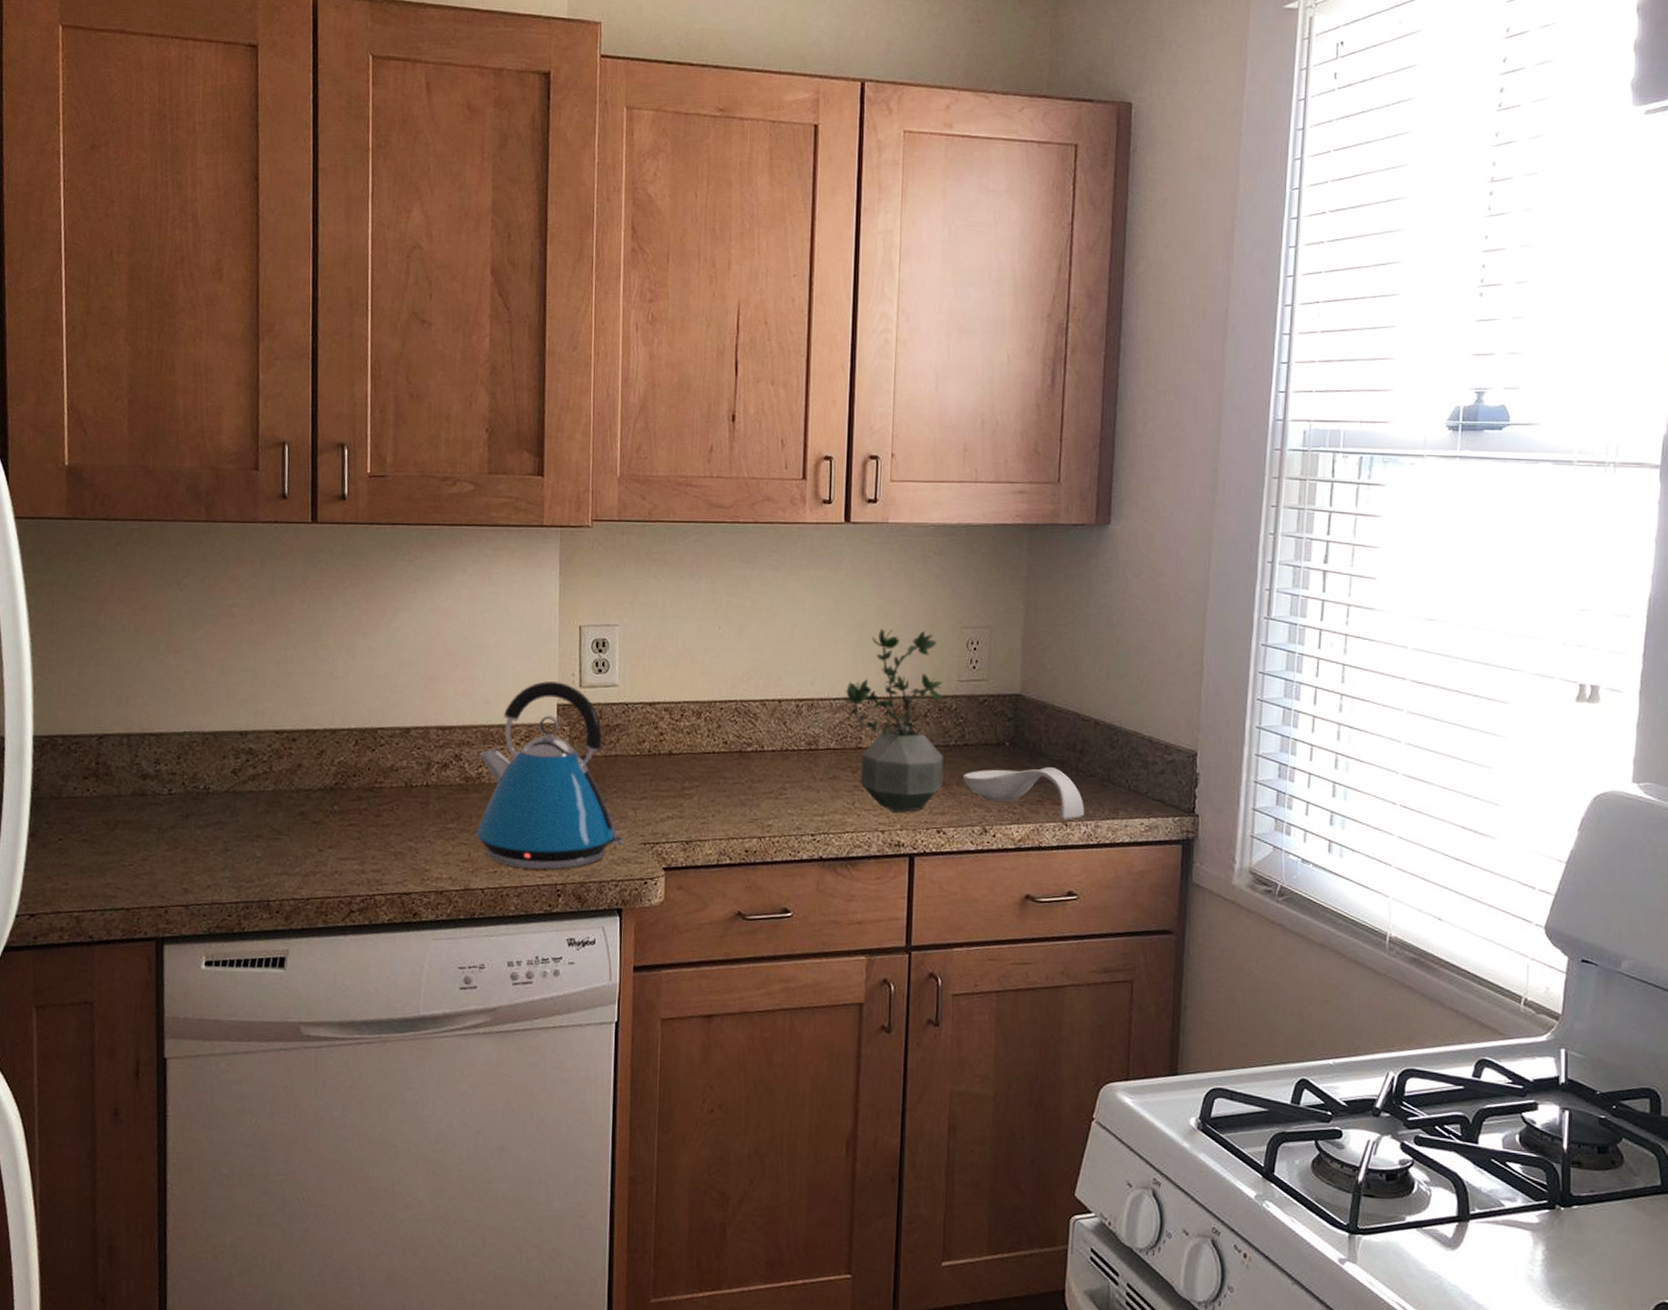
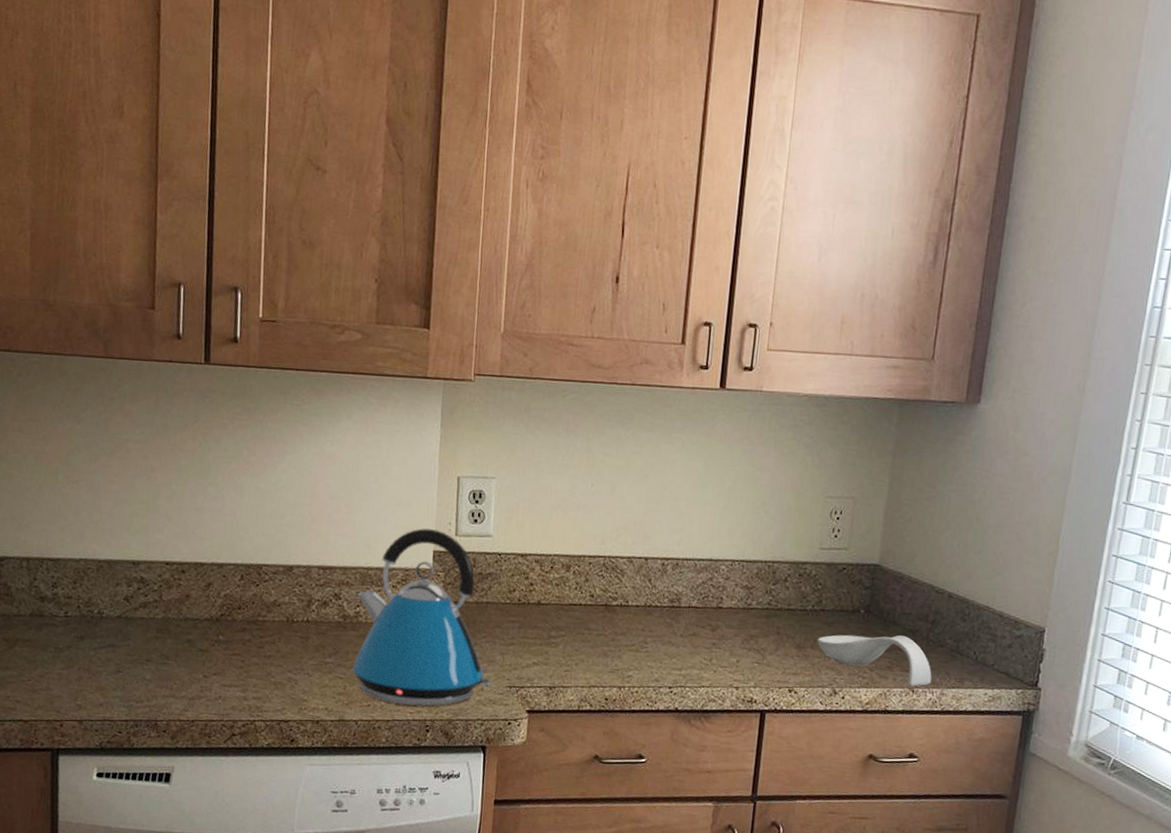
potted plant: present [844,628,944,812] -> none [708,494,805,671]

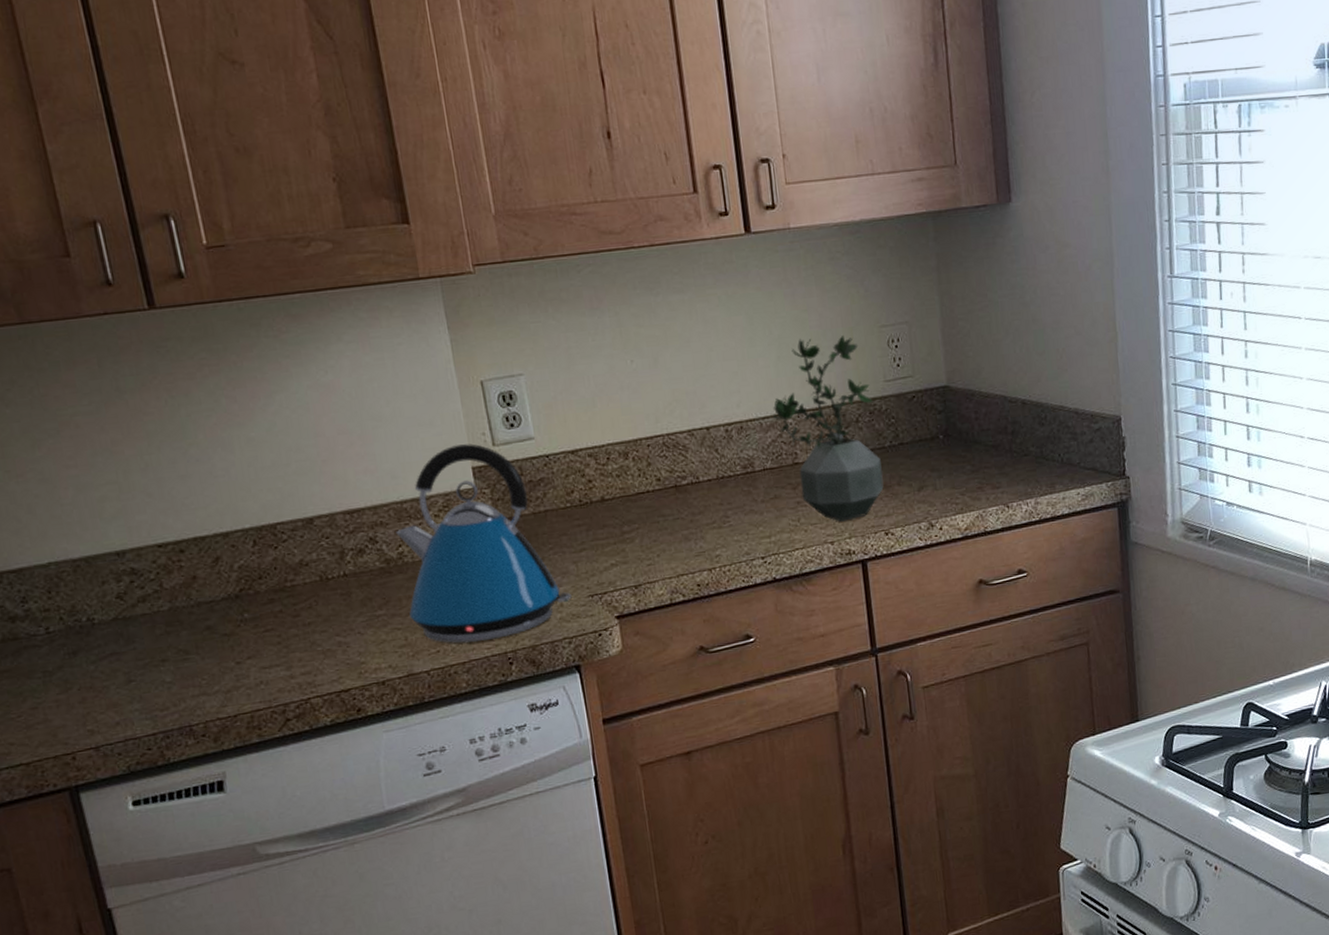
potted plant: none [708,494,805,671] -> present [772,334,884,522]
spoon rest: present [817,634,932,687] -> none [902,453,1023,503]

